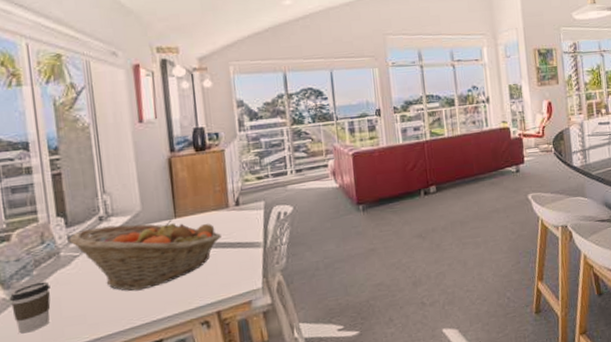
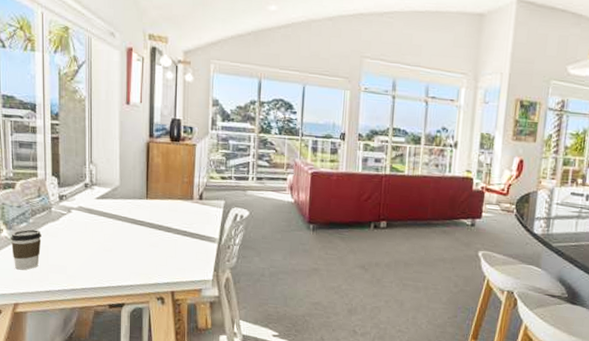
fruit basket: present [69,218,221,291] -> none [59,192,183,257]

